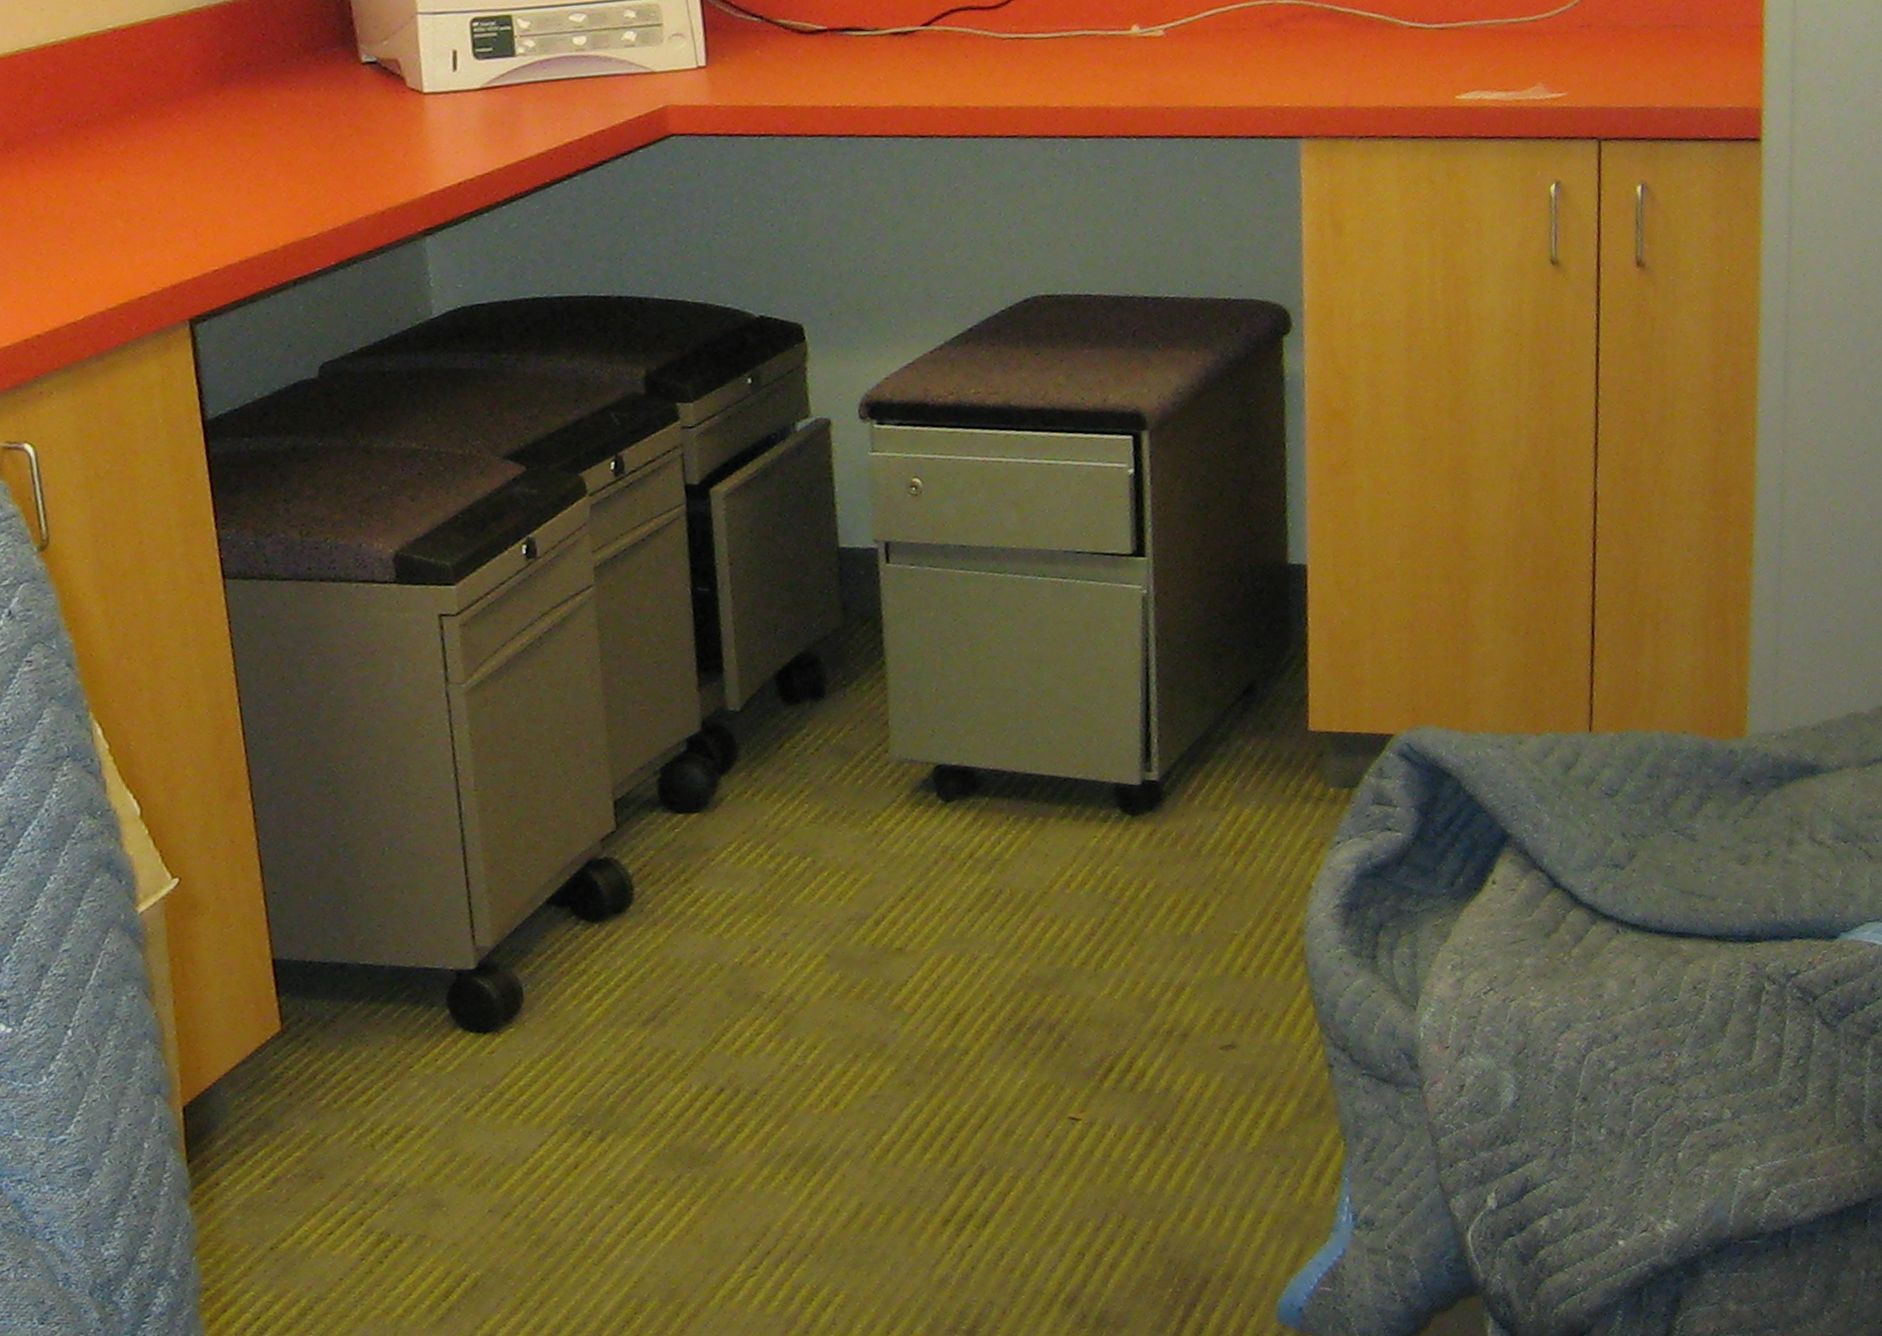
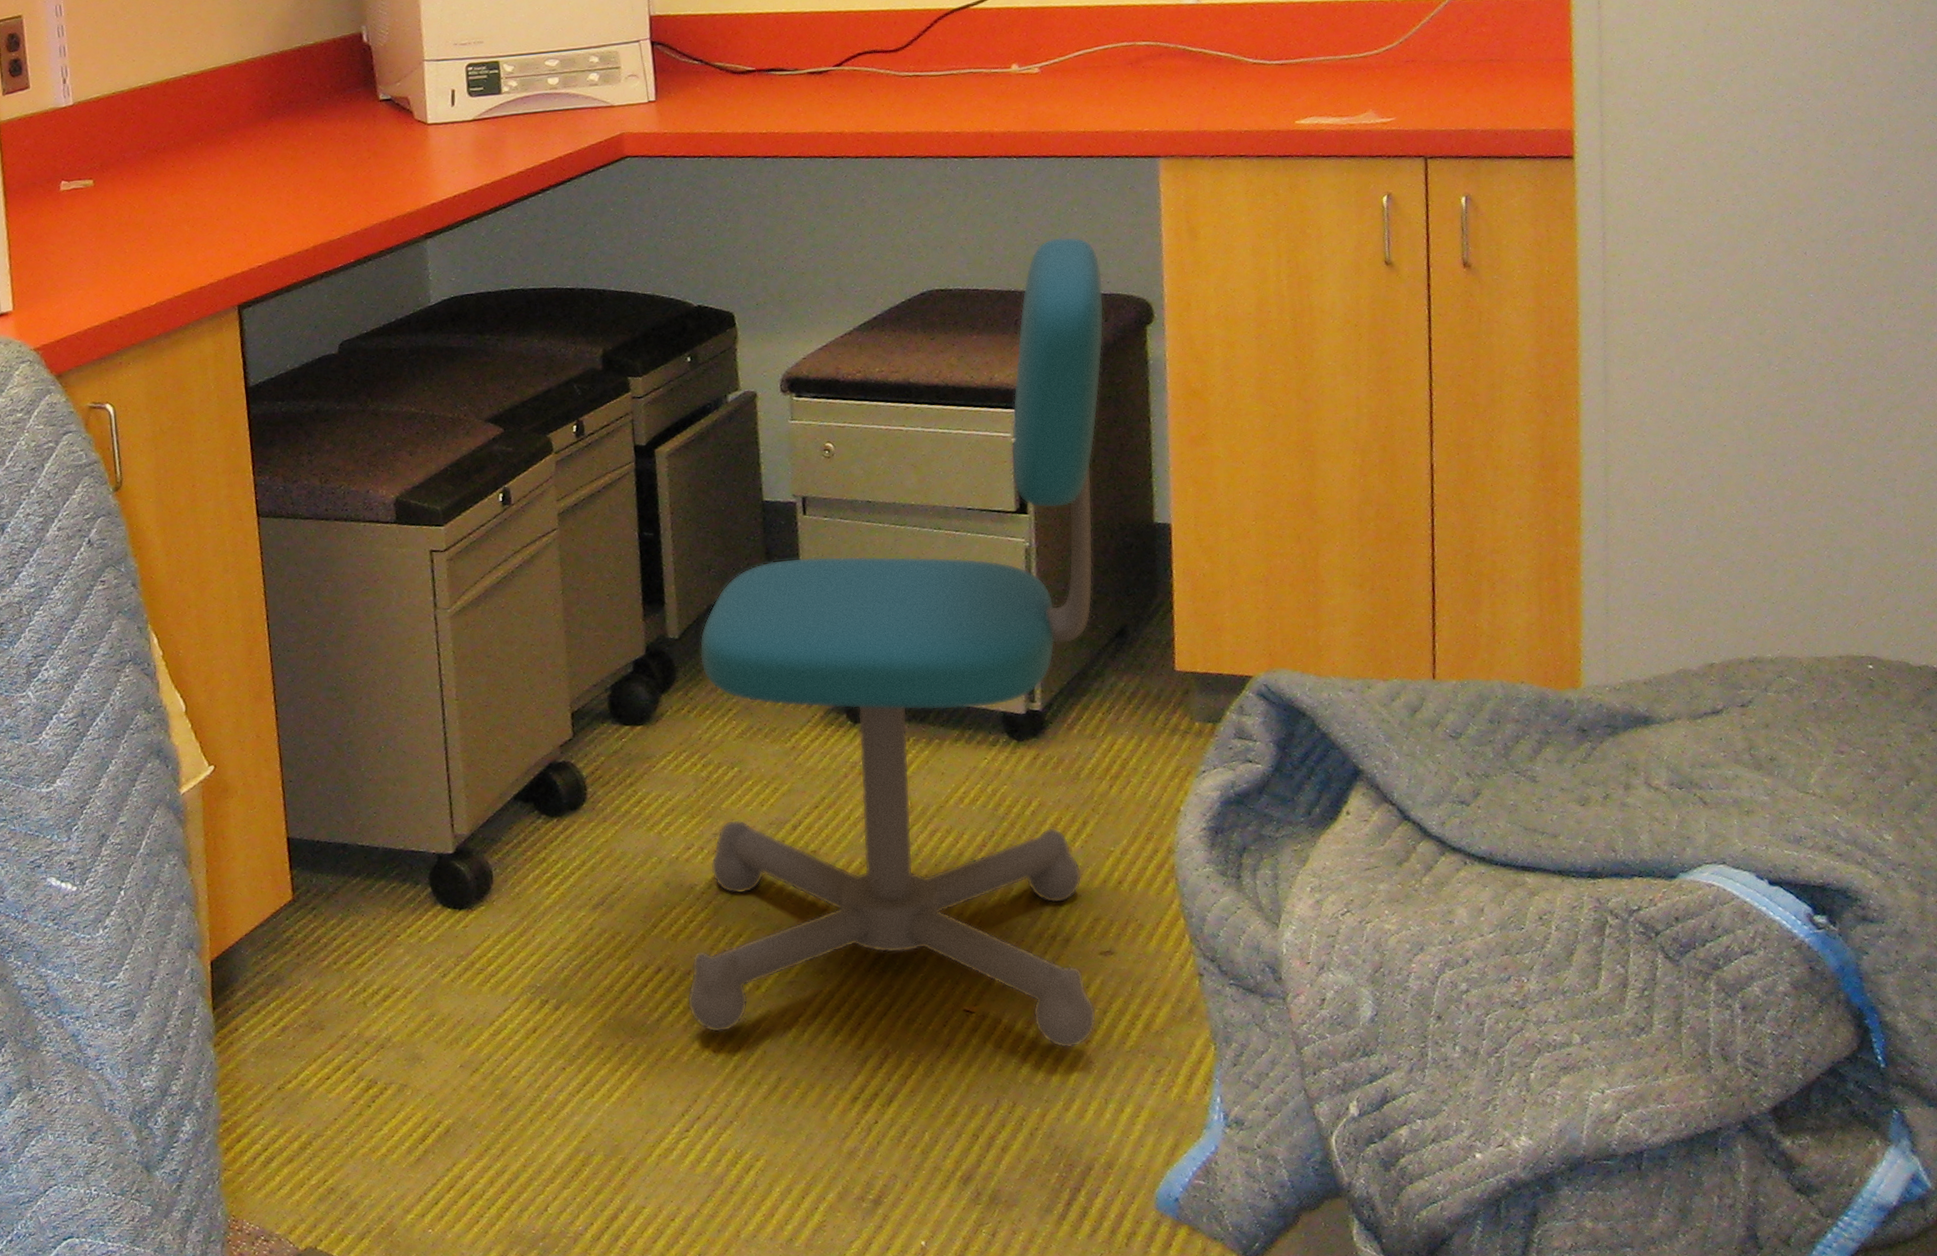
office chair: none [753,232,1235,1158] -> present [687,236,1104,1049]

